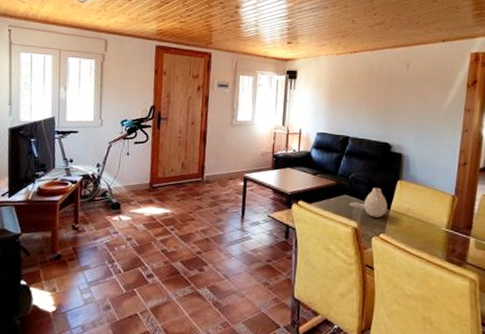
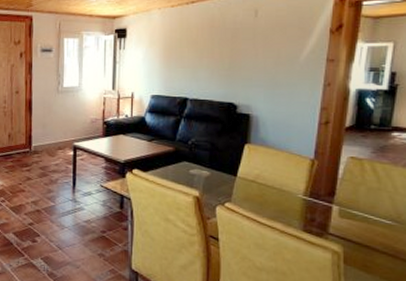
vase: present [363,187,387,217] -> none [206,152,233,185]

